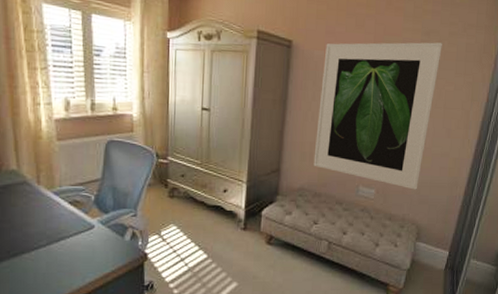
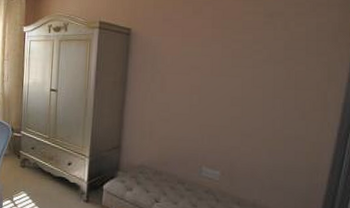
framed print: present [313,42,442,190] -> none [153,23,288,174]

